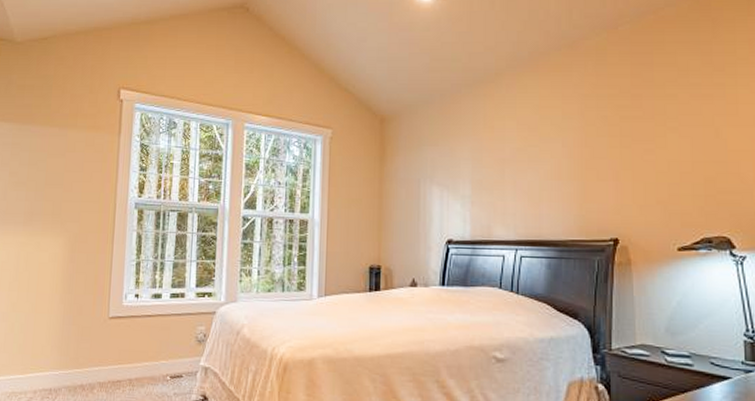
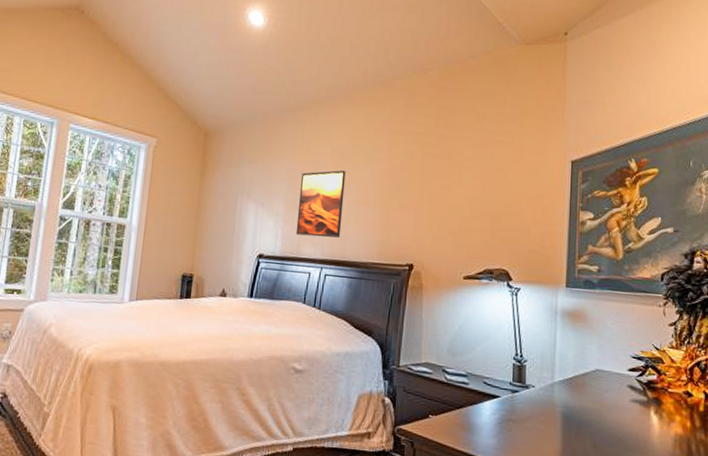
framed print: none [485,143,535,217] -> present [295,170,346,238]

